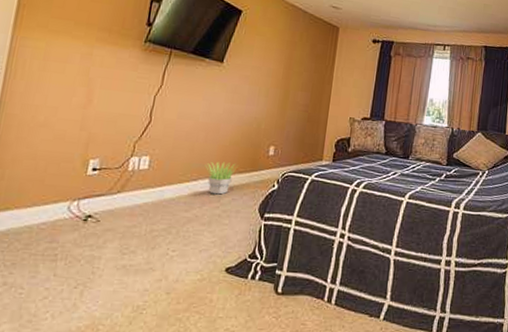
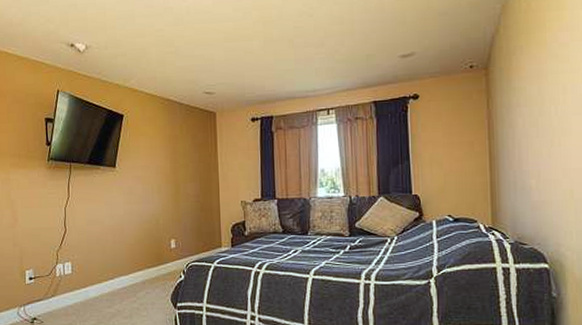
potted plant: present [205,161,238,195] -> none [117,259,146,290]

